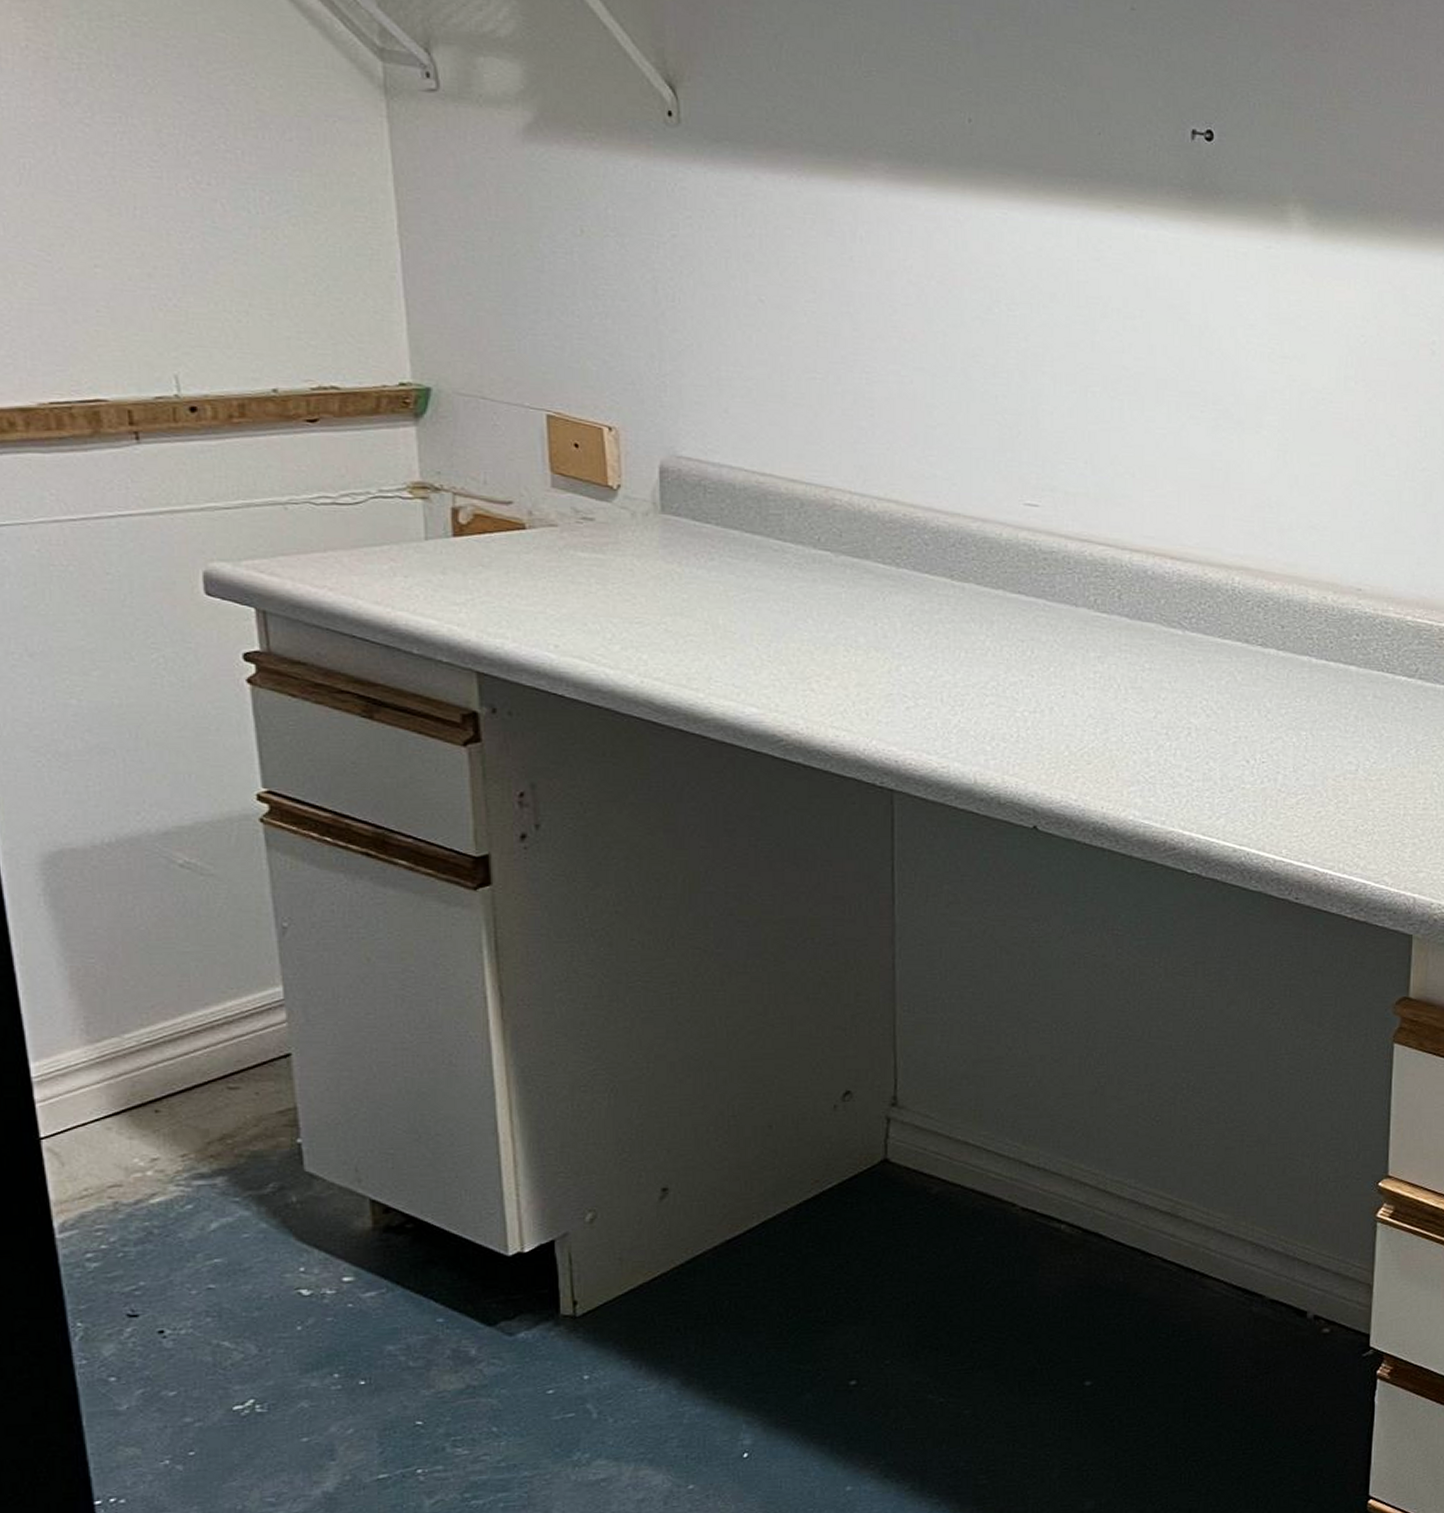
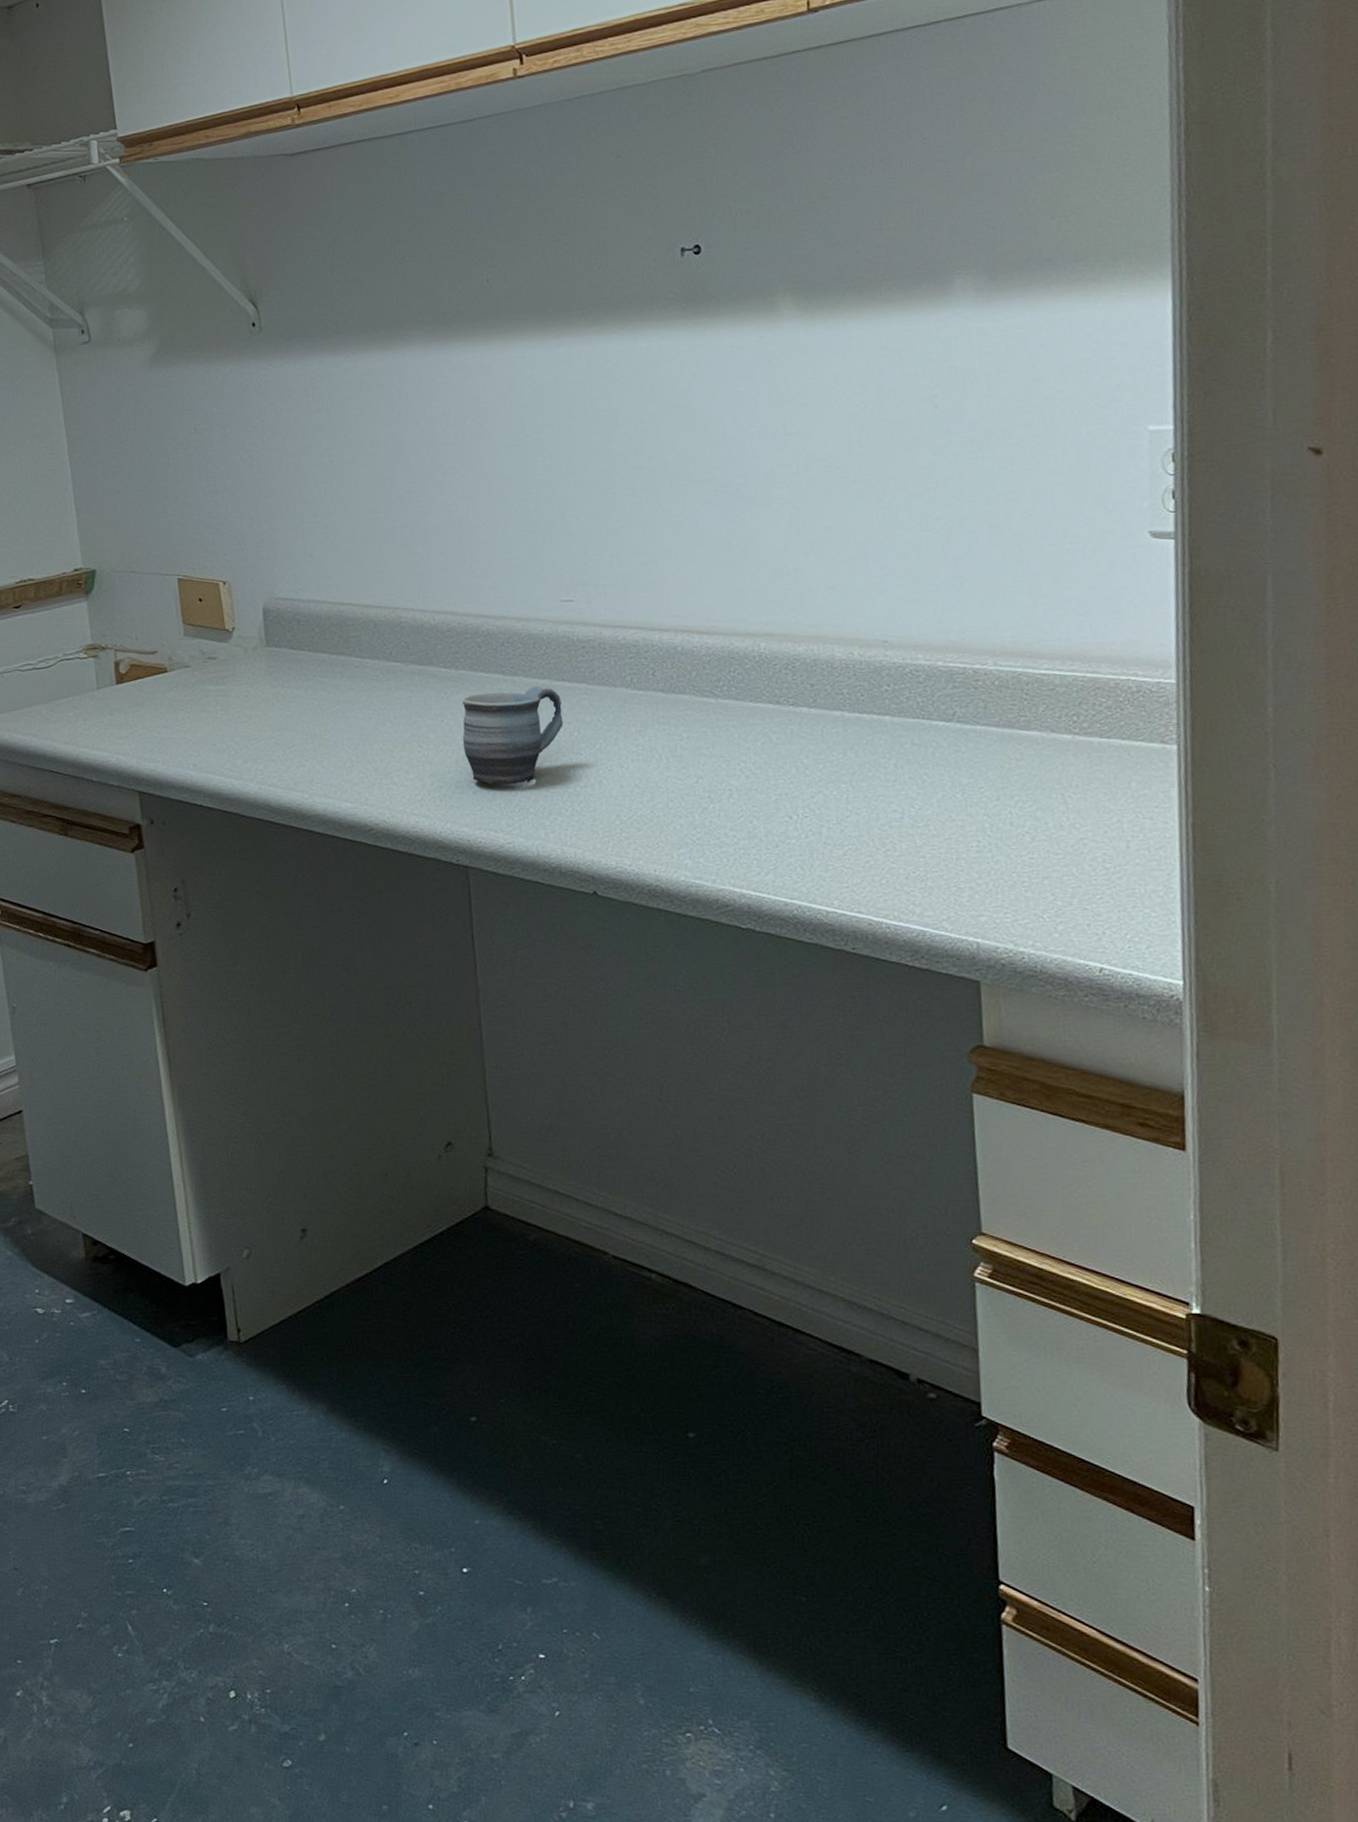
mug: none [898,596,1015,703] -> present [462,686,563,785]

